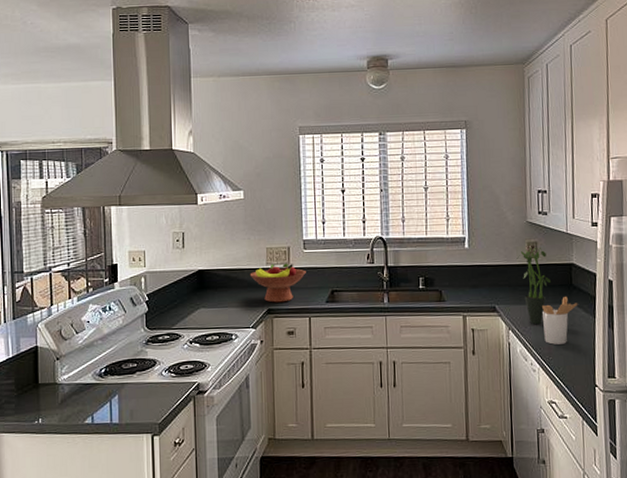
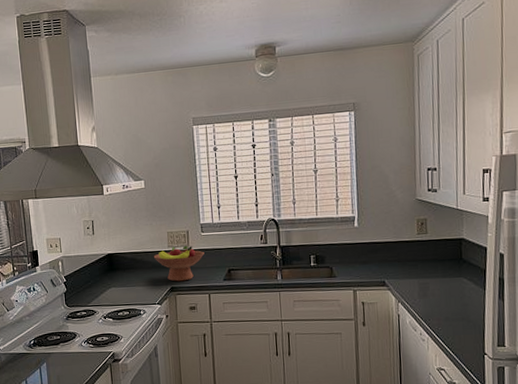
potted plant: present [517,247,551,325] -> none [406,223,440,298]
utensil holder: present [542,296,578,345] -> none [431,269,468,316]

